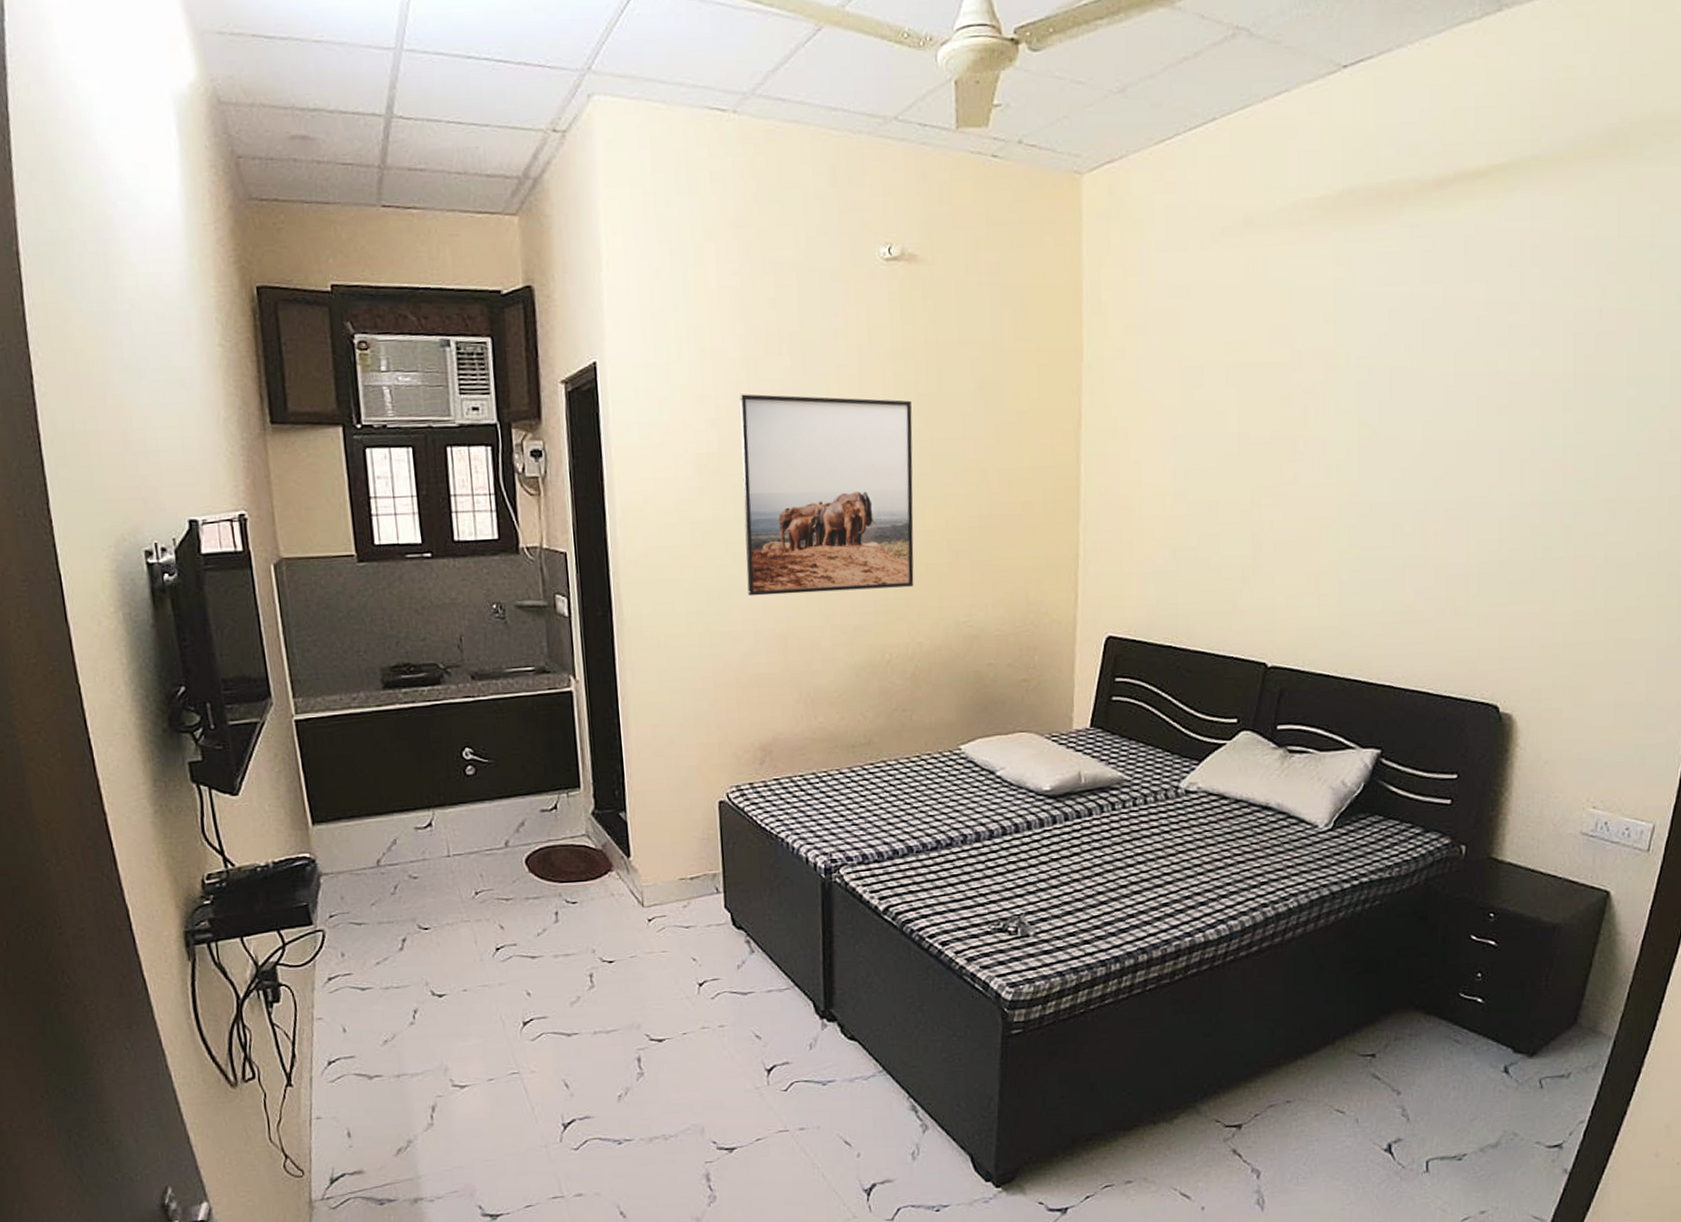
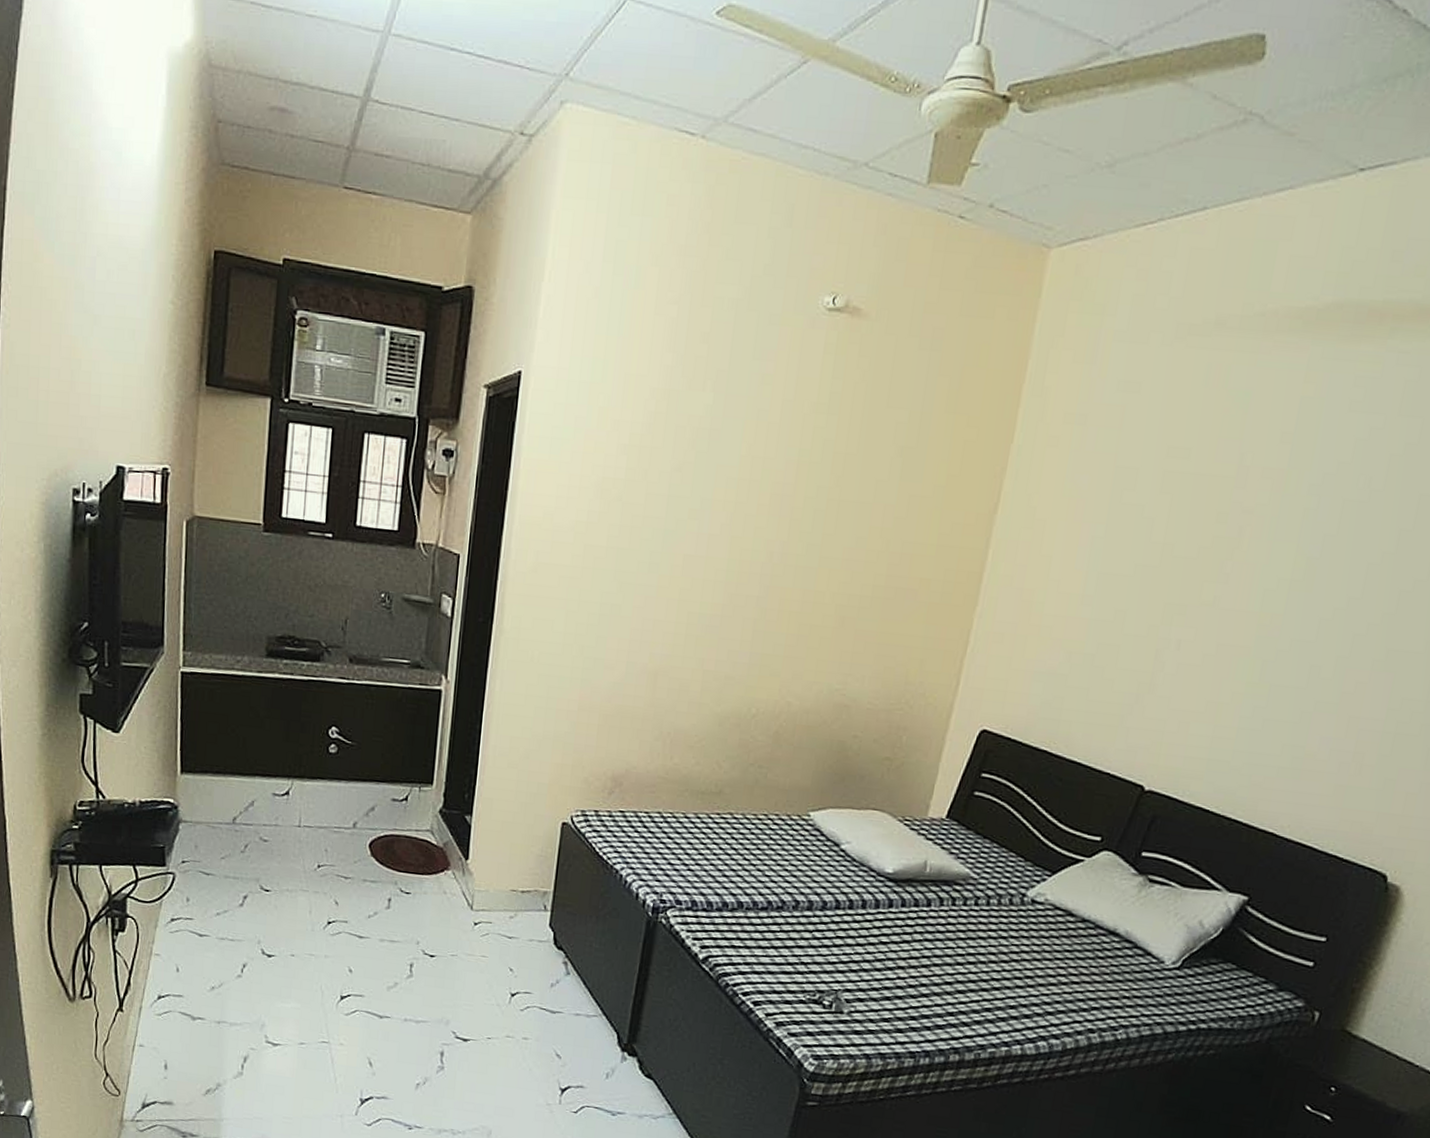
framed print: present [739,394,914,596] -> none [628,425,827,645]

